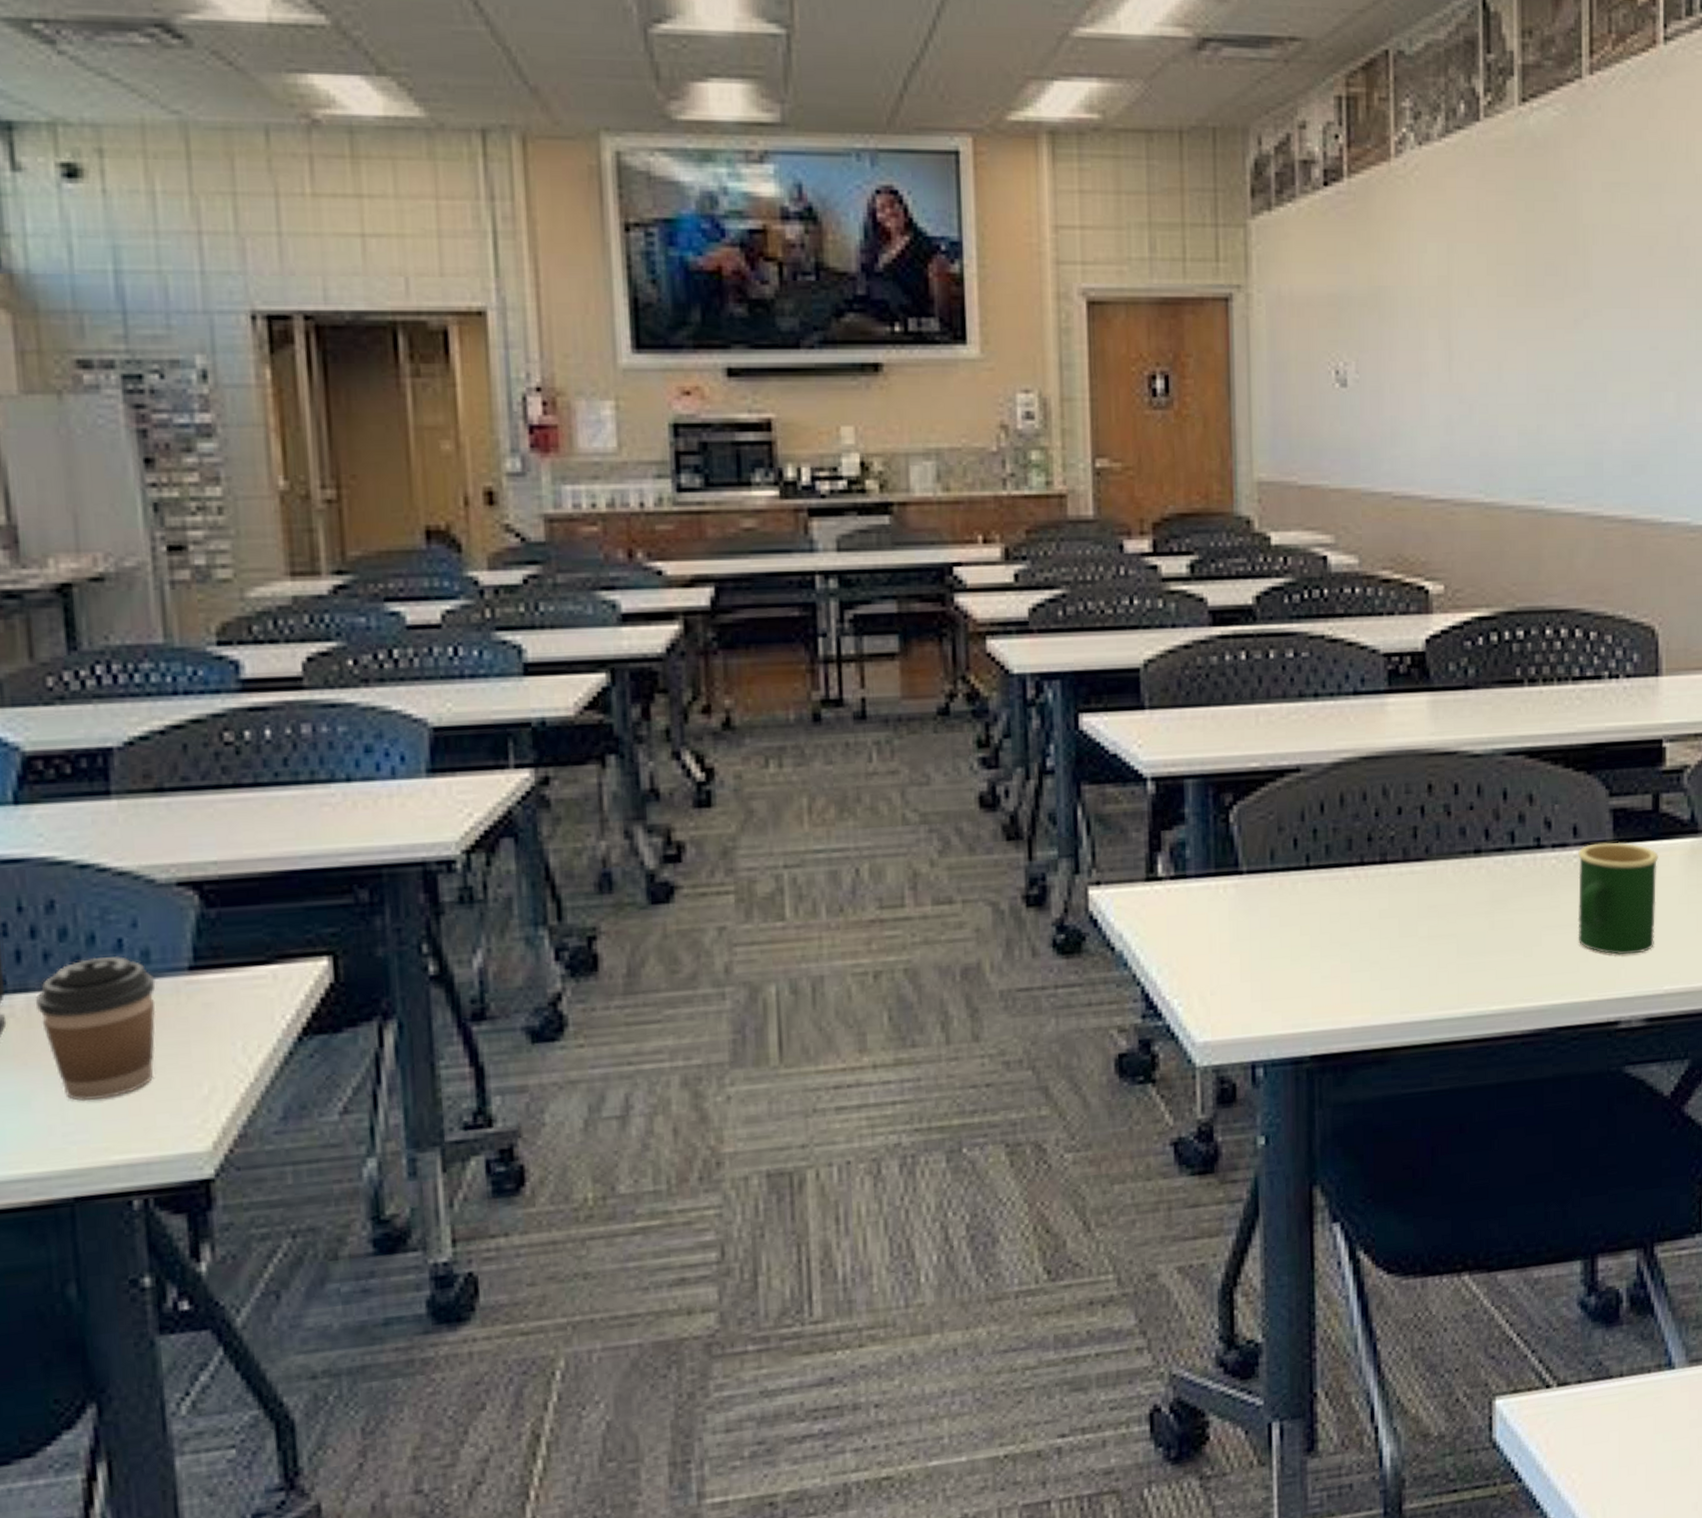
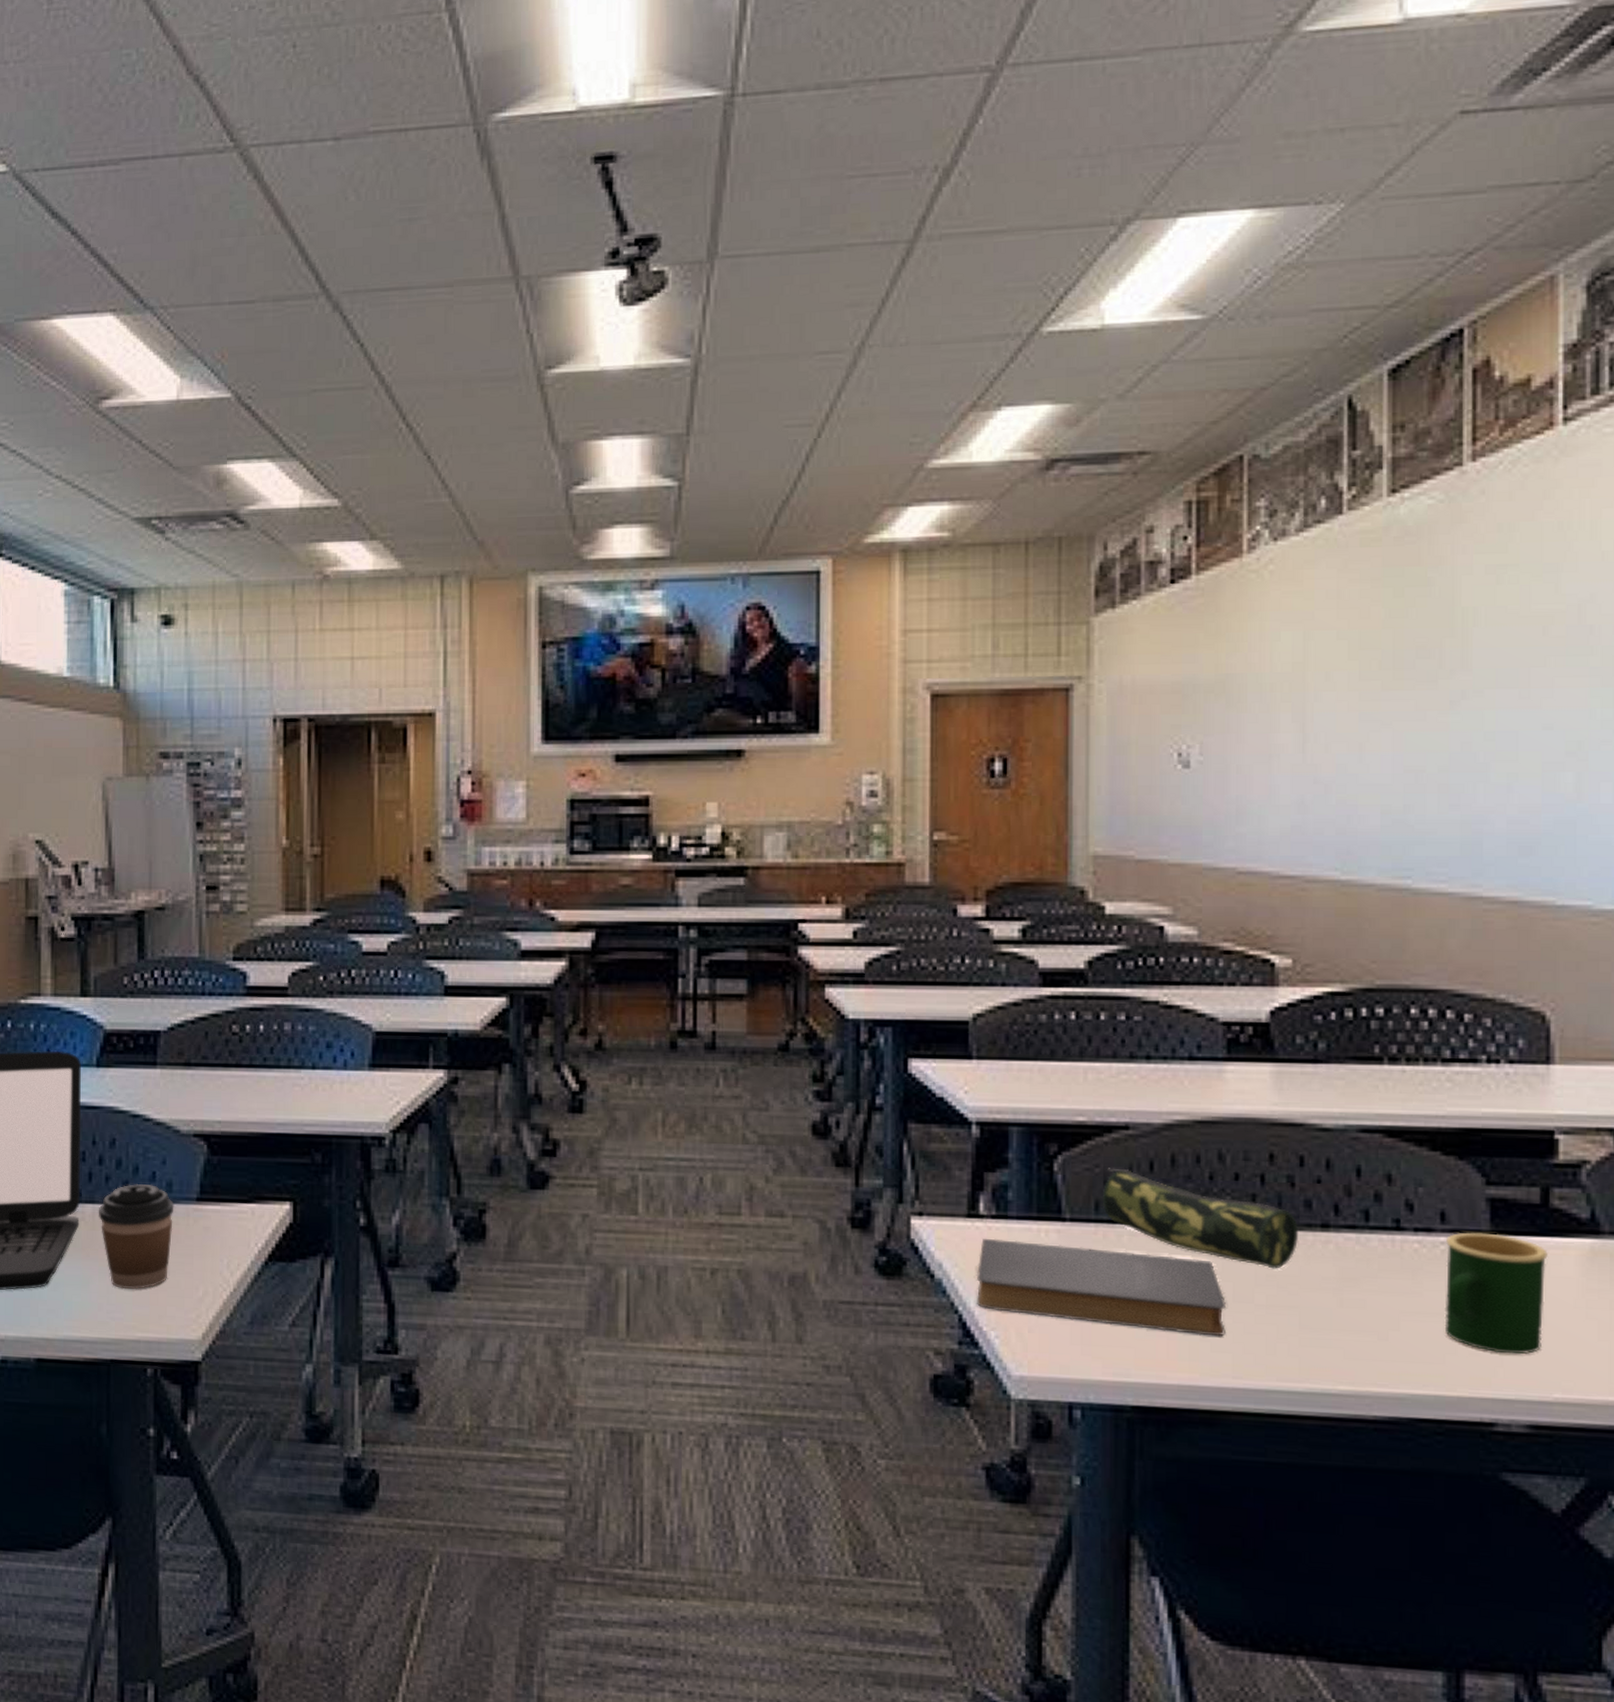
book: none [1157,898,1393,978] -> present [976,1238,1226,1336]
pencil case: none [1276,813,1455,900] -> present [1102,1168,1298,1269]

